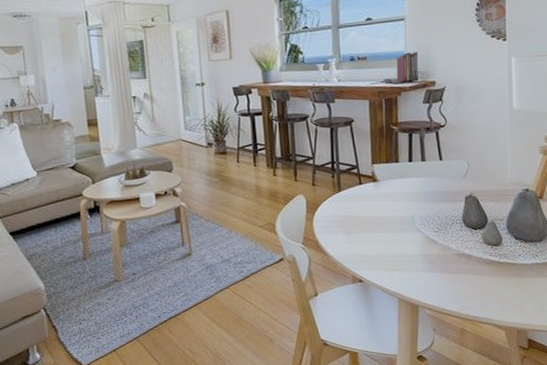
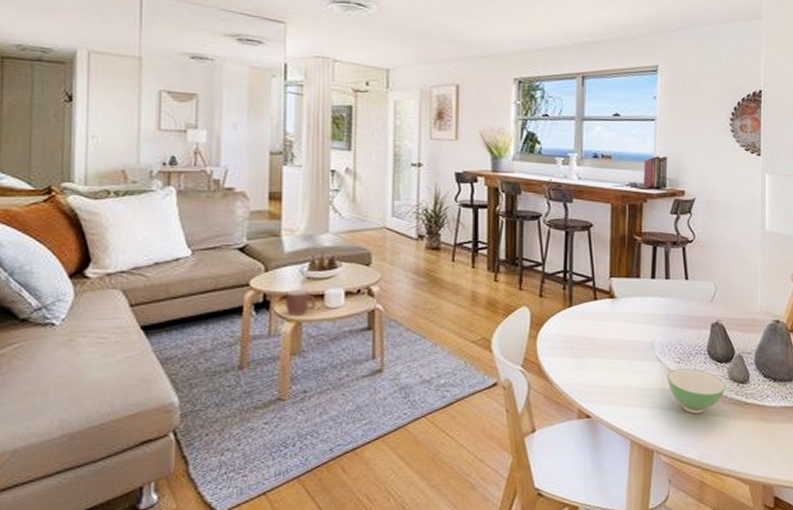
mug: none [110,195,135,216] -> present [286,290,317,315]
bowl: none [427,236,481,274] -> present [667,368,726,414]

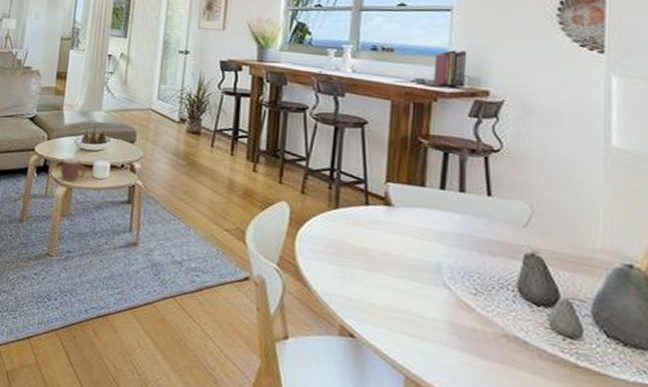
bowl: present [667,368,726,414] -> none [458,301,546,365]

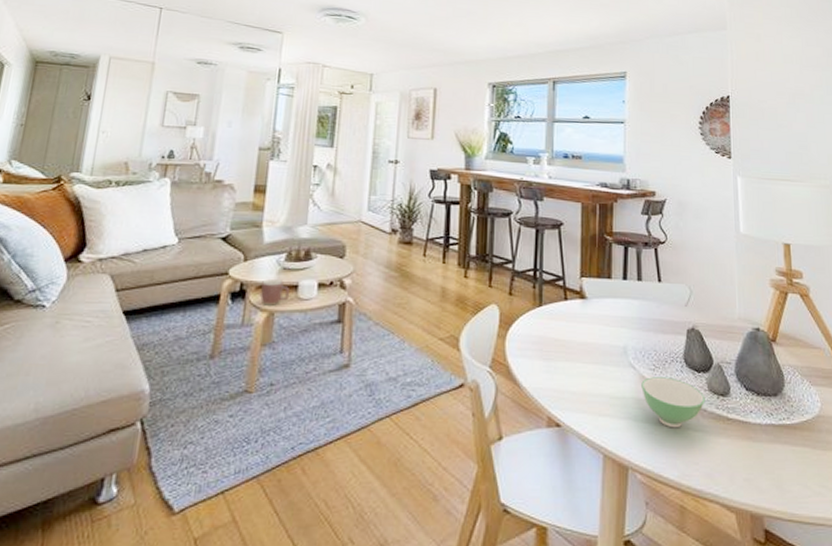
books: present [433,50,468,88] -> none [614,157,638,190]
bowl: none [458,301,546,365] -> present [641,377,705,428]

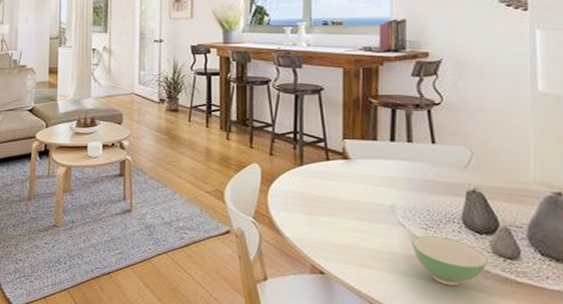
mug: present [260,279,290,306] -> none [60,142,82,162]
books: none [614,157,638,190] -> present [379,19,408,53]

